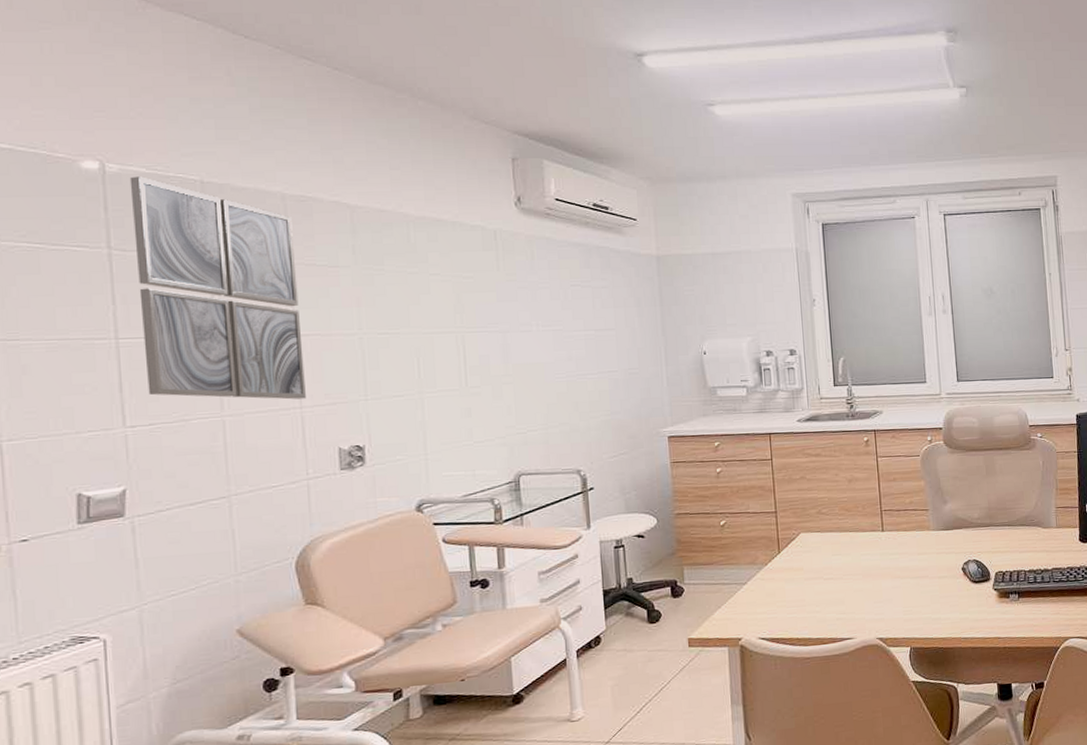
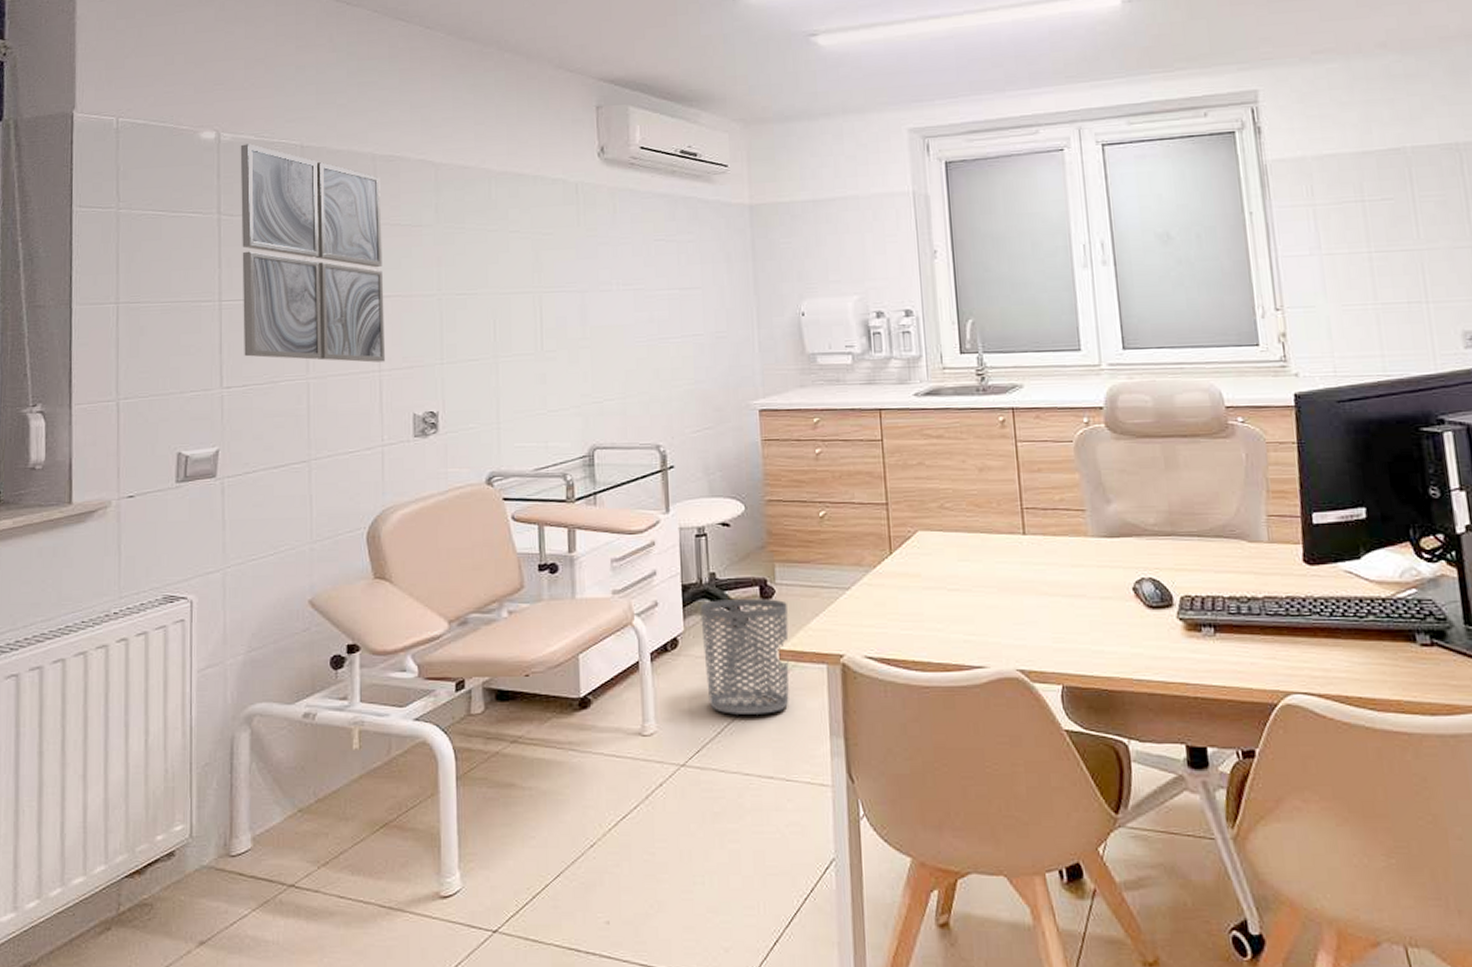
waste bin: none [620,596,697,696] -> present [700,598,789,714]

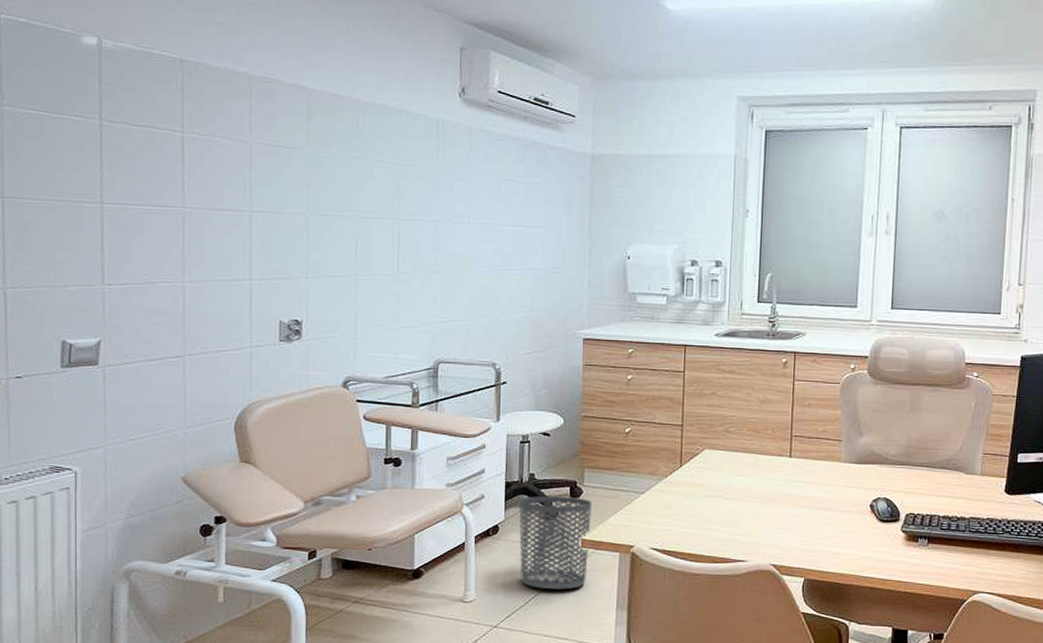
wall art: present [240,144,385,363] -> none [121,53,256,272]

